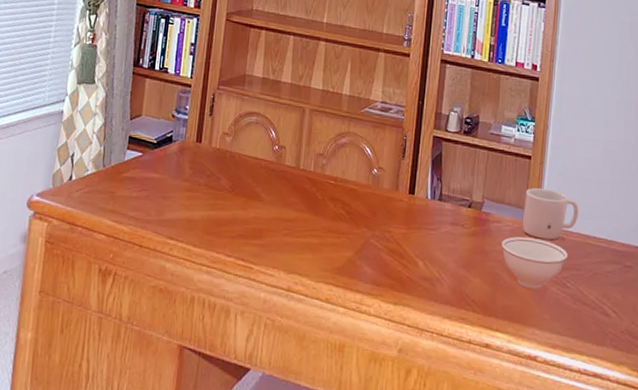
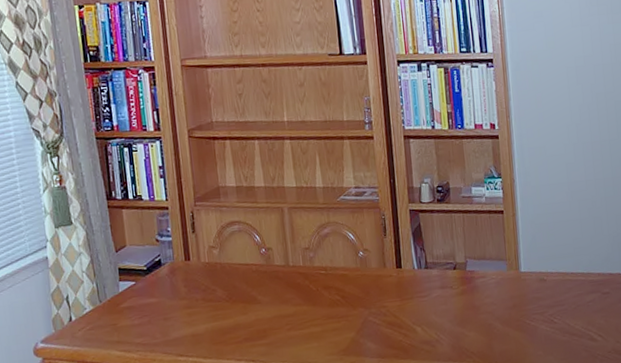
bowl: present [502,236,568,290] -> none [489,285,552,332]
mug: present [522,188,579,241] -> none [503,237,555,286]

